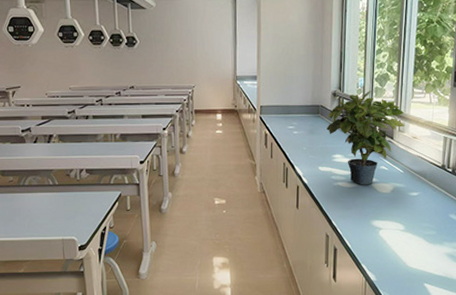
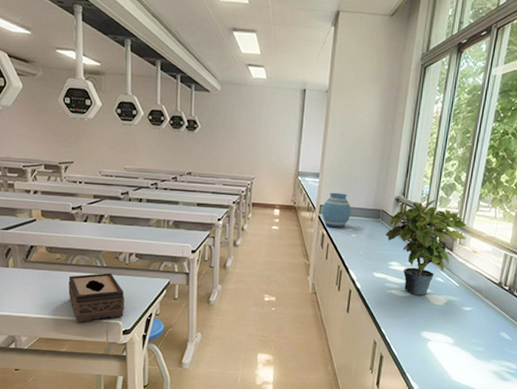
tissue box: none [22,190,79,242] -> present [68,272,124,322]
vase: none [262,92,291,127] -> present [322,192,352,228]

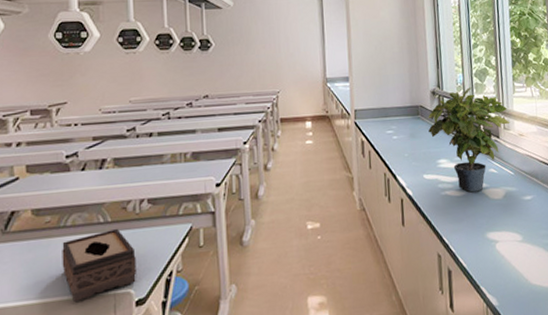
vase: present [322,192,352,228] -> none [357,94,389,133]

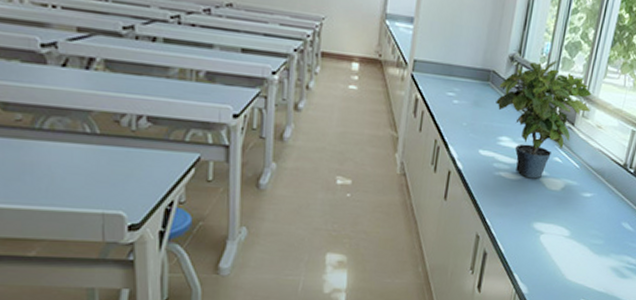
tissue box: present [62,228,136,301] -> none [37,142,130,214]

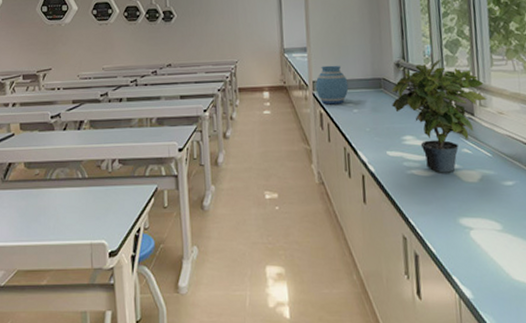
vase: none [415,44,454,92] -> present [315,65,349,105]

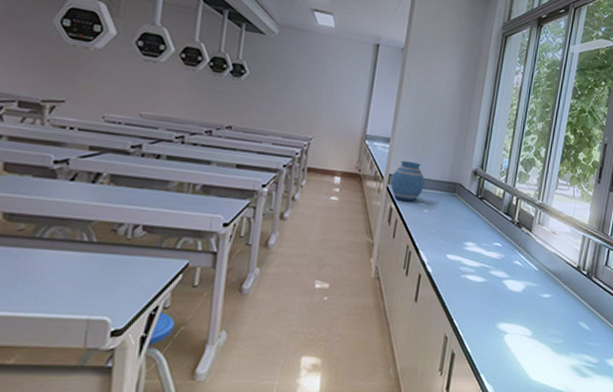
potted plant: present [392,59,487,173] -> none [461,174,546,281]

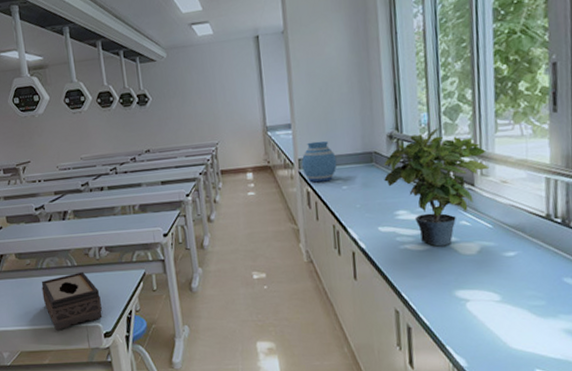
tissue box: none [31,250,119,321] -> present [41,271,103,330]
potted plant: none [461,174,546,281] -> present [384,128,490,247]

